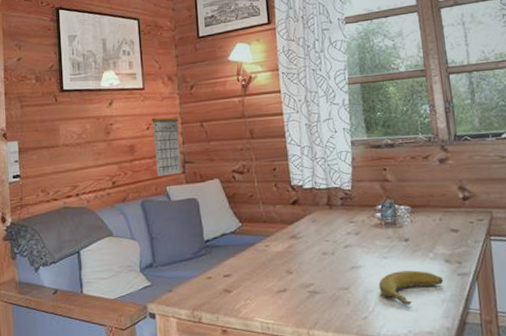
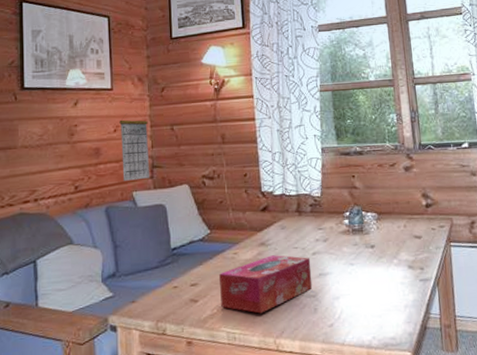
tissue box: none [251,248,345,305] -> present [219,255,313,314]
banana: present [378,270,444,305] -> none [345,276,407,312]

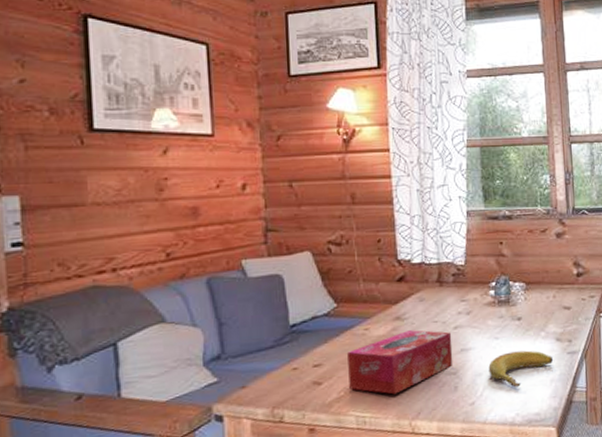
calendar: present [119,110,149,181] -> none [223,162,262,247]
banana: none [345,276,407,312] -> present [488,350,554,388]

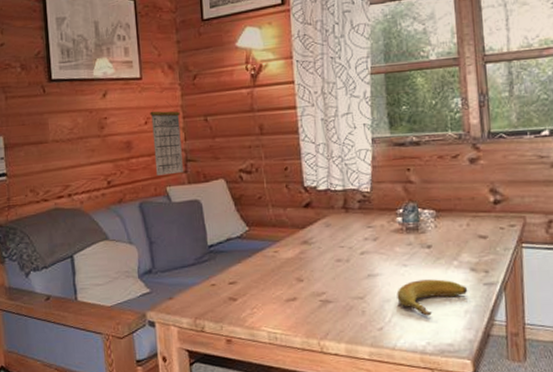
calendar: none [223,162,262,247] -> present [150,101,183,176]
tissue box: present [347,330,453,395] -> none [259,254,361,314]

